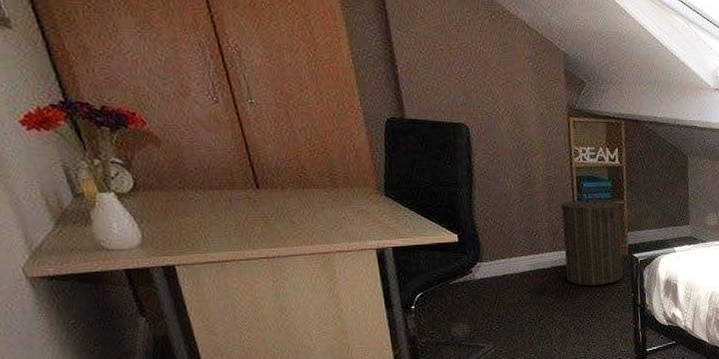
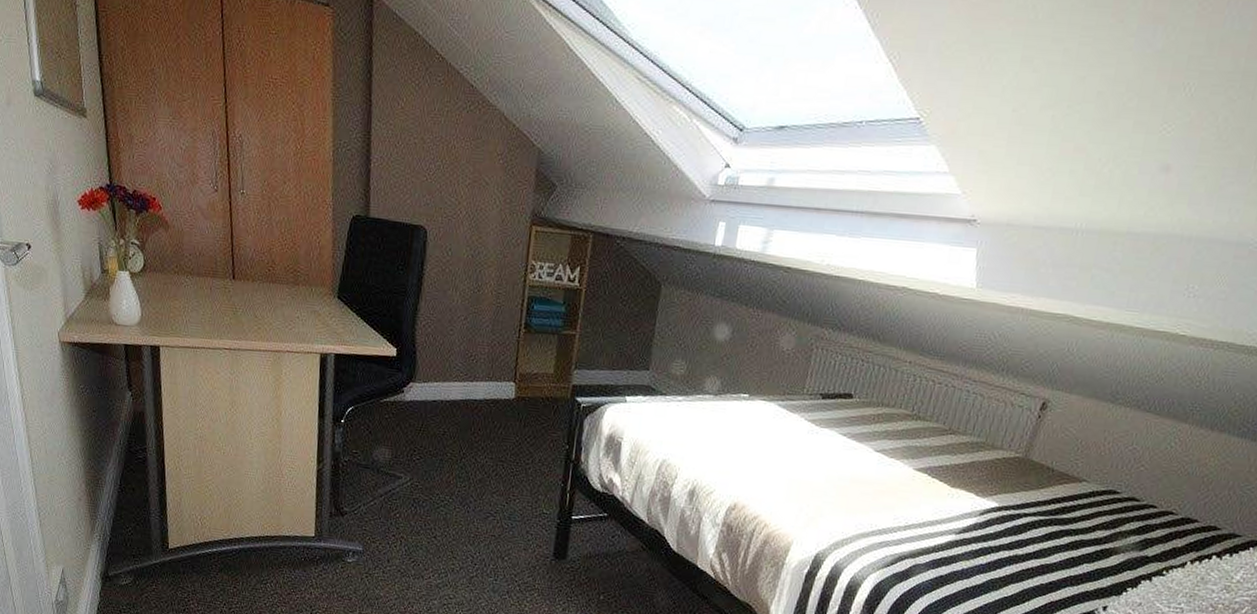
laundry hamper: present [561,191,623,286] -> none [498,315,571,430]

